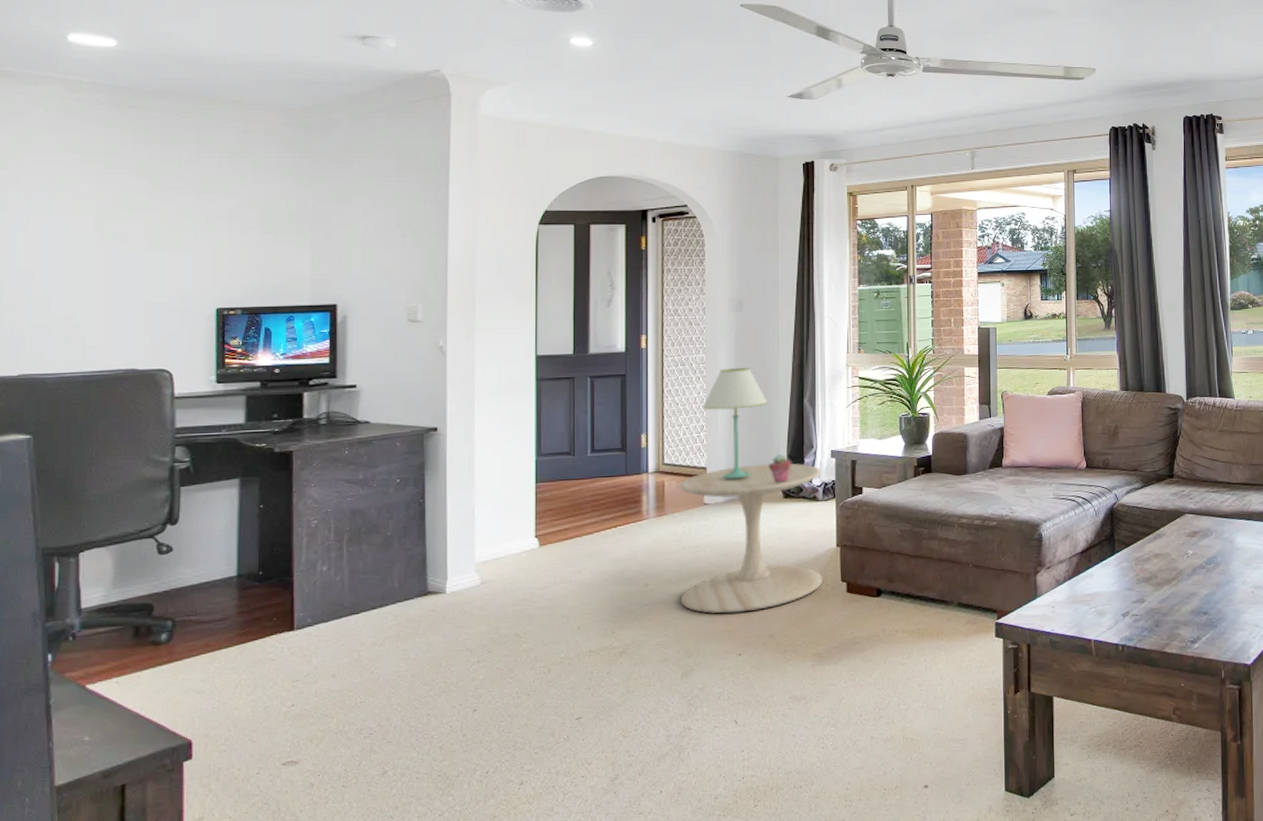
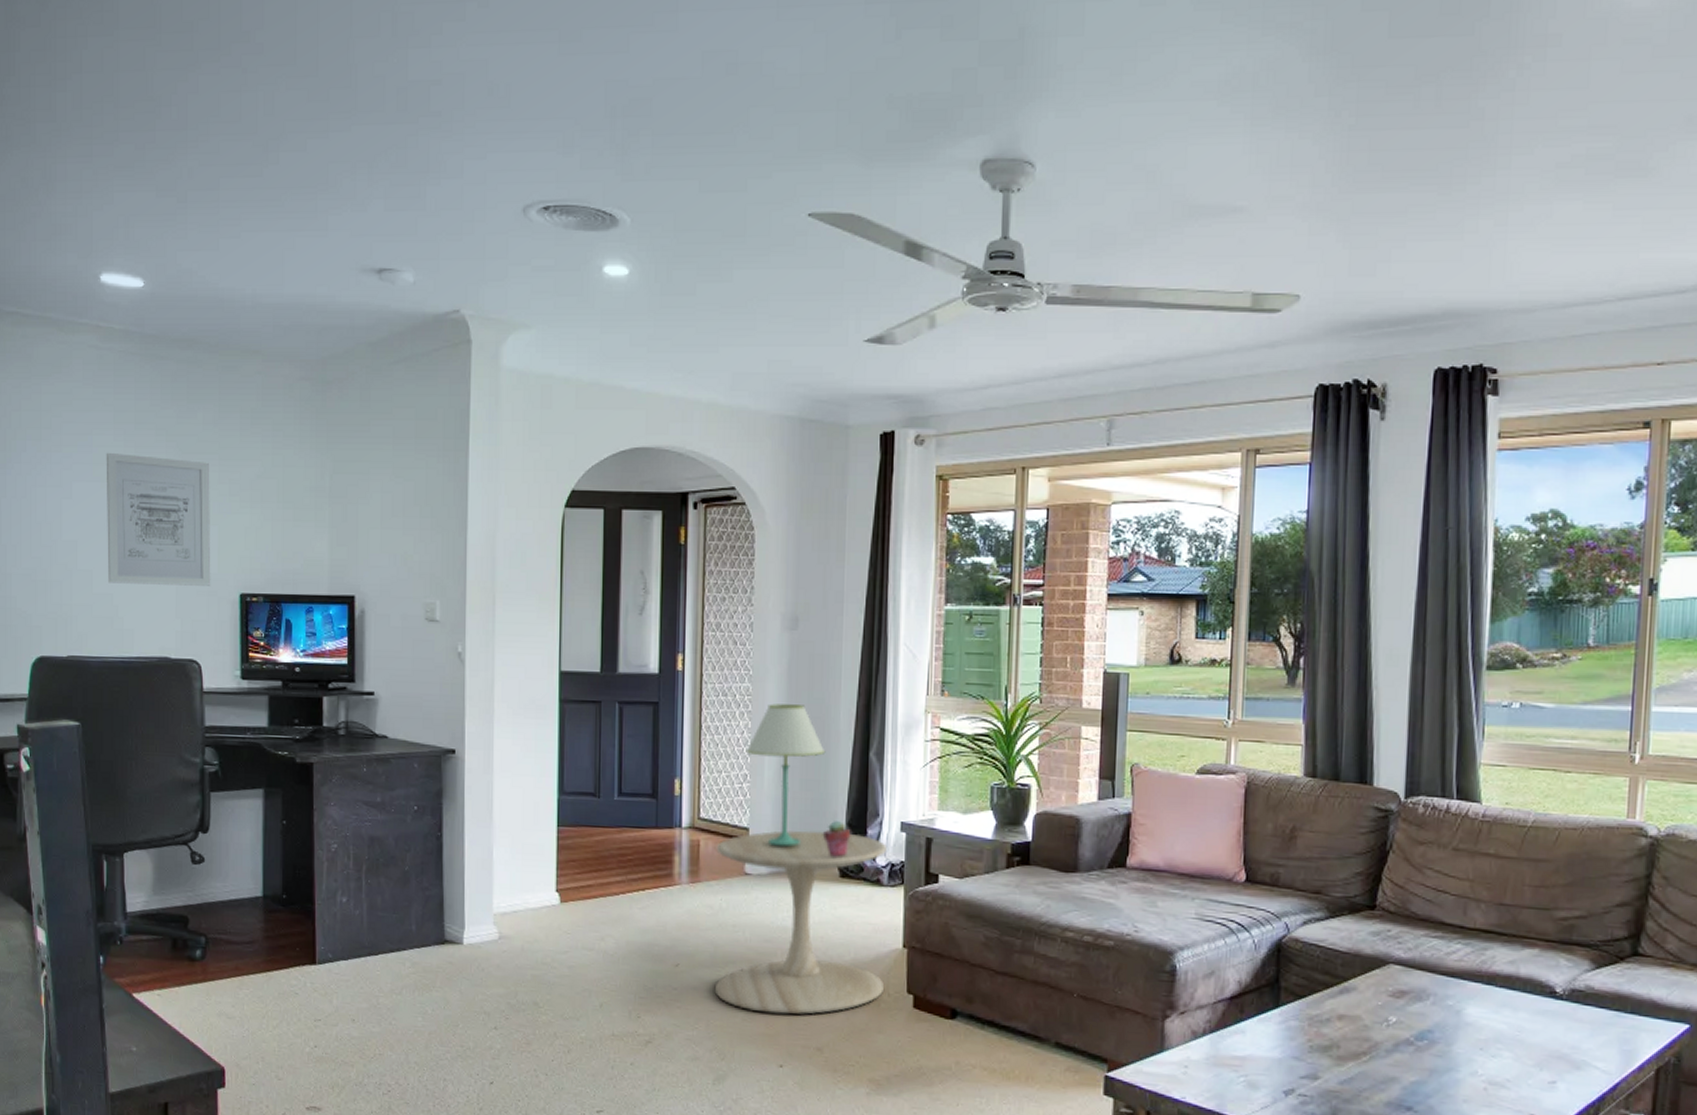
wall art: none [68,189,186,306] -> present [106,452,211,586]

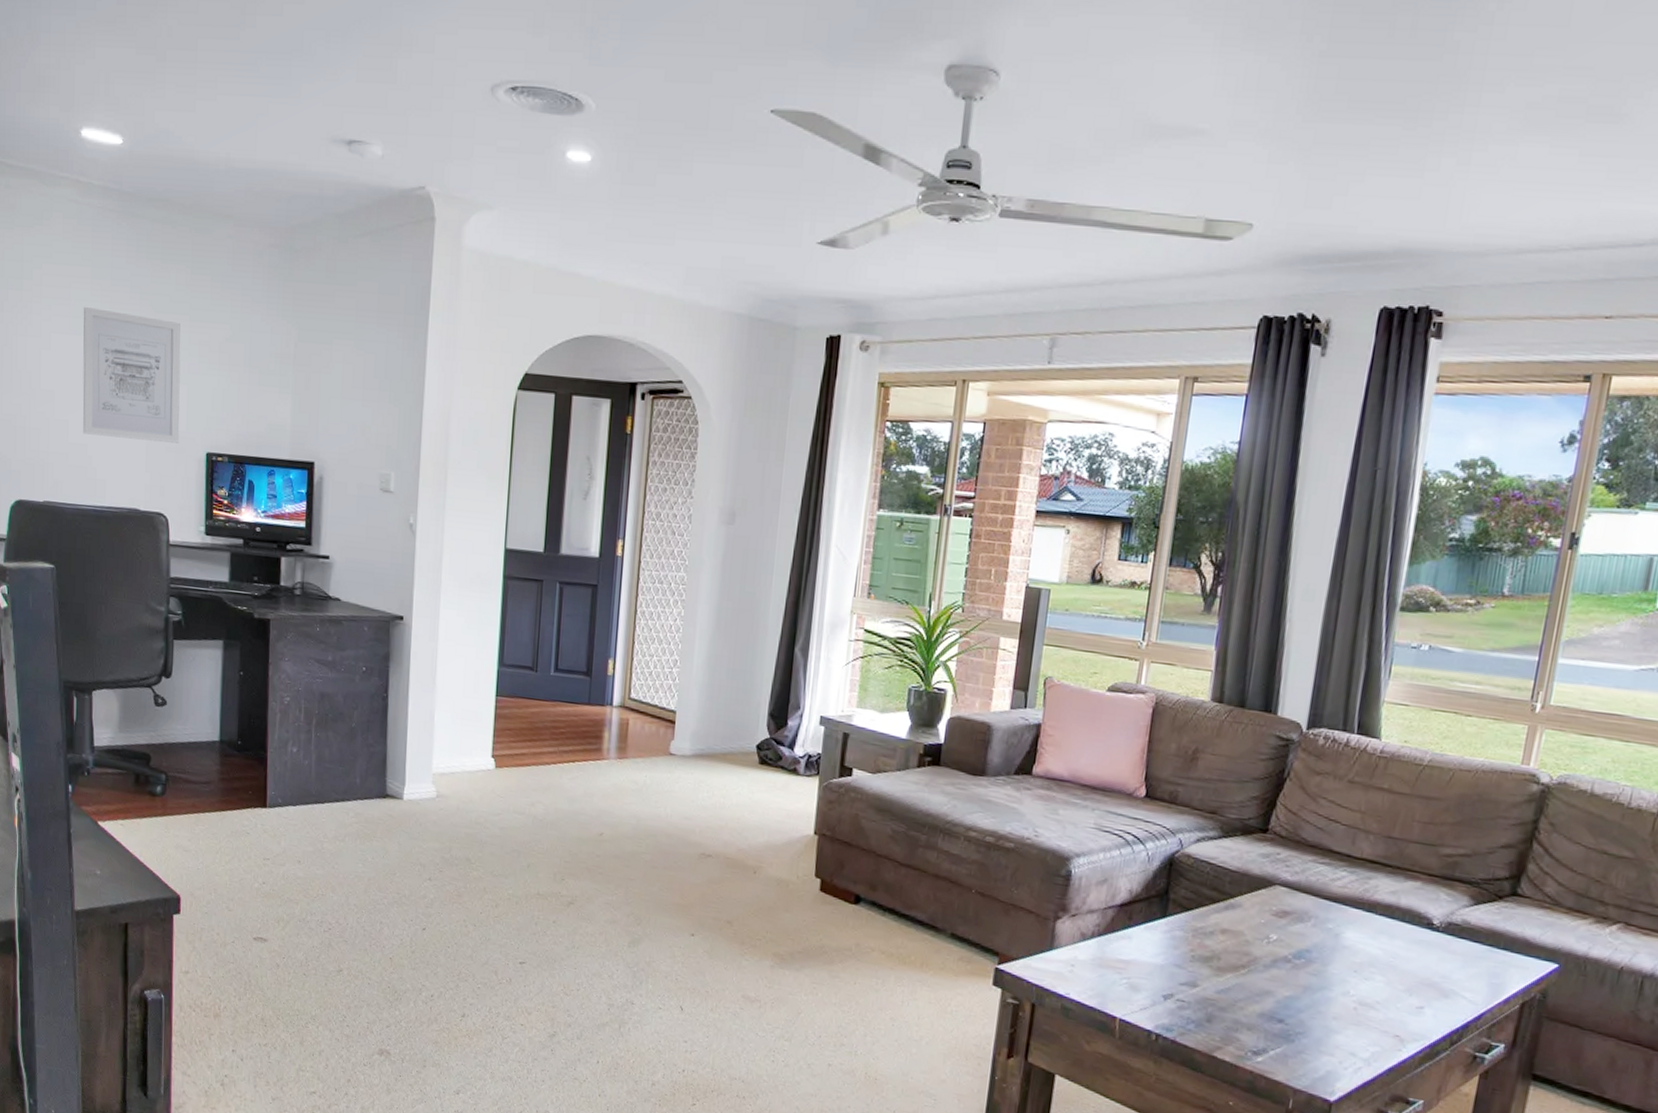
side table: present [714,830,886,1015] -> none [634,716,805,890]
table lamp: present [745,704,826,846] -> none [677,594,753,731]
potted succulent: present [823,819,851,857] -> none [746,709,773,745]

